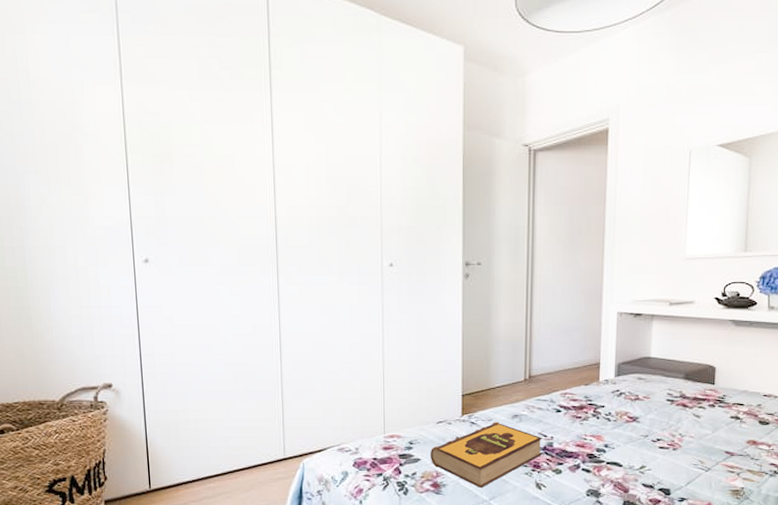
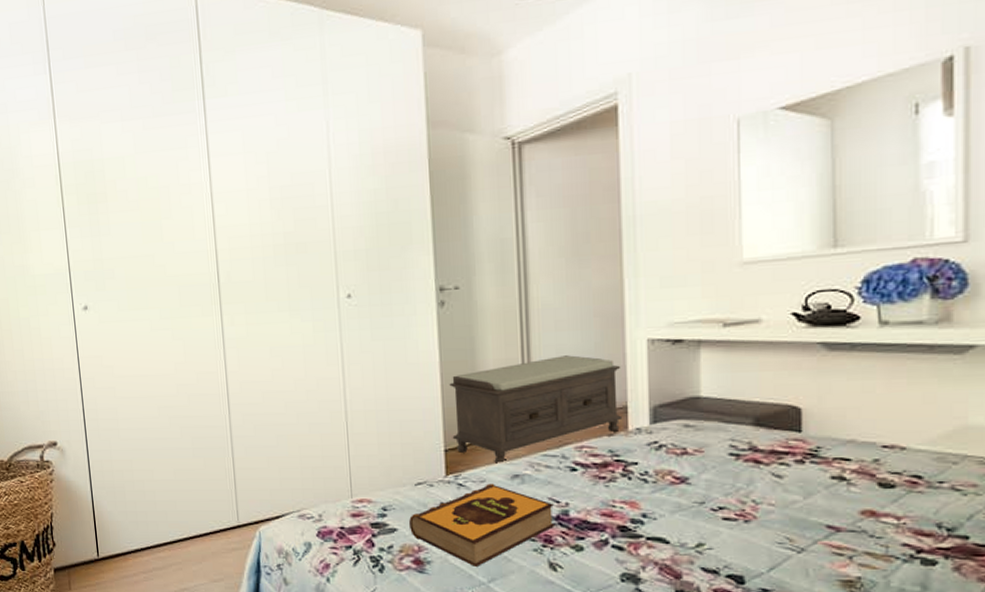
bench: none [468,322,598,406] -> present [449,355,623,463]

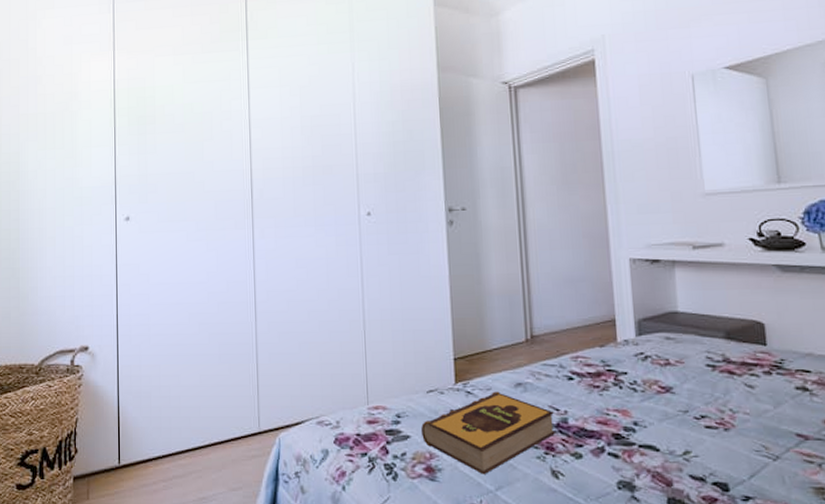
bench: present [449,355,623,463] -> none [458,272,612,372]

